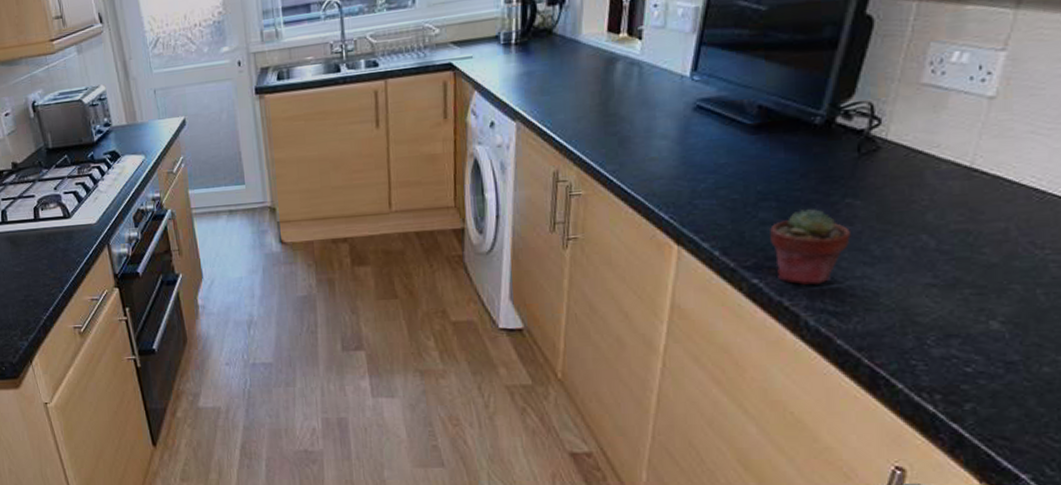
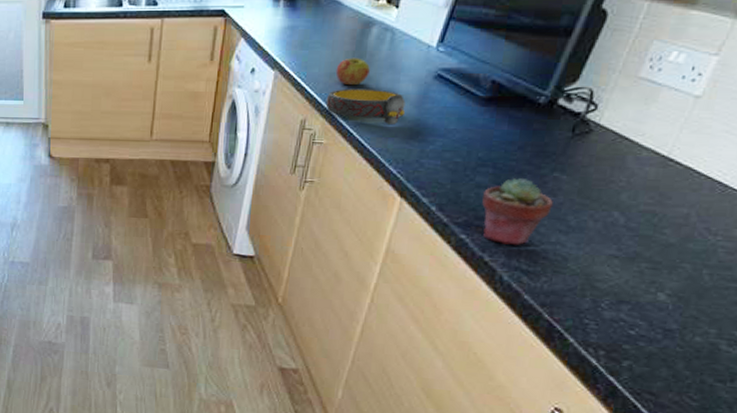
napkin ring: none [577,129,667,166] -> present [326,88,406,124]
apple: none [583,97,621,129] -> present [336,57,370,86]

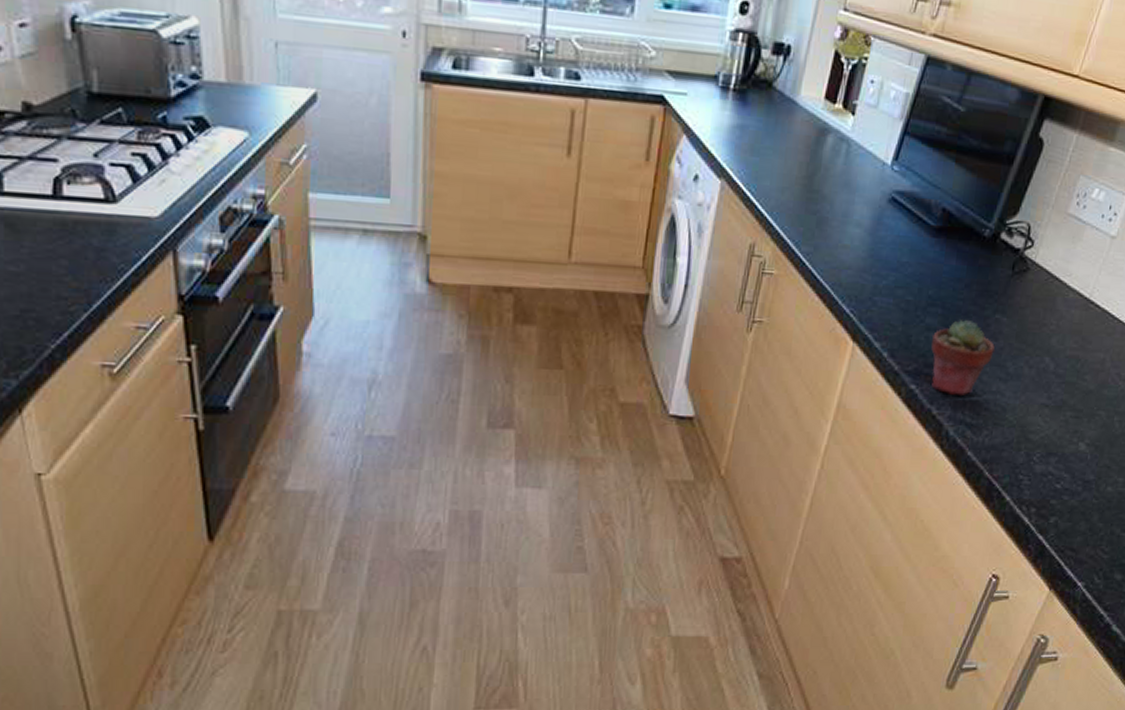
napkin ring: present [326,88,406,124] -> none [777,207,860,254]
apple: present [336,57,370,86] -> none [788,170,825,205]

